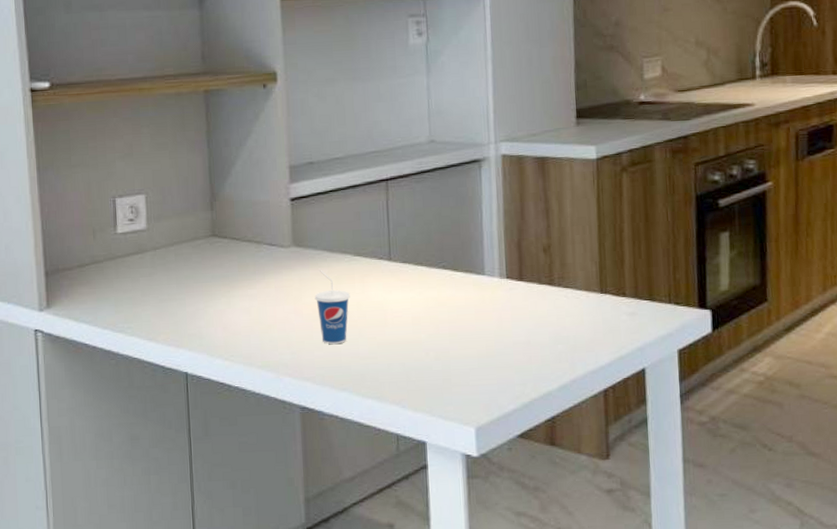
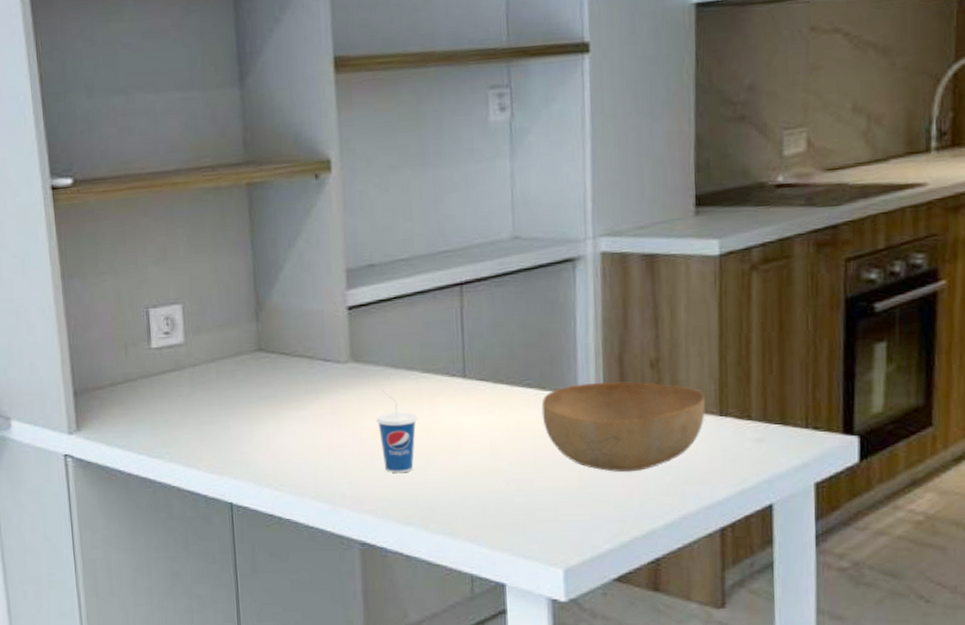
bowl: none [455,264,589,342] -> present [541,381,705,473]

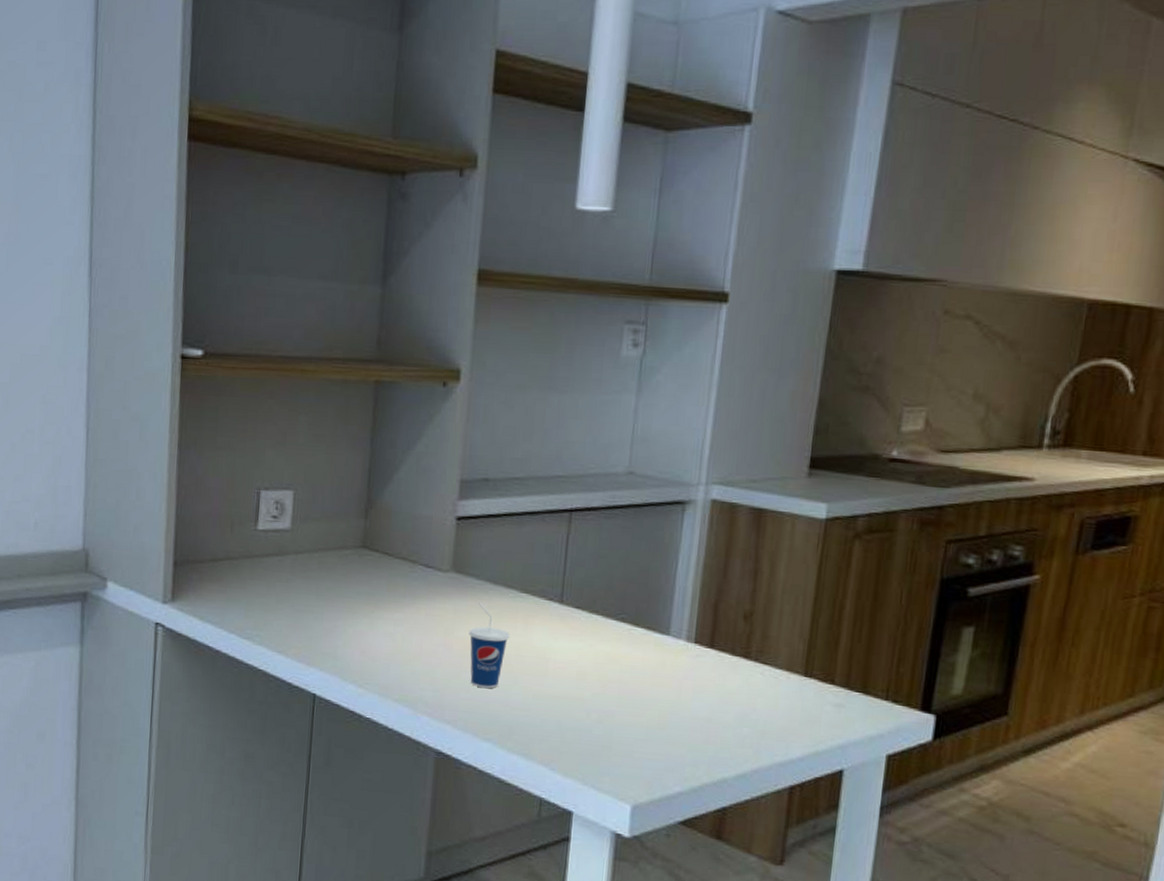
bowl: present [541,381,705,473] -> none [631,625,792,720]

